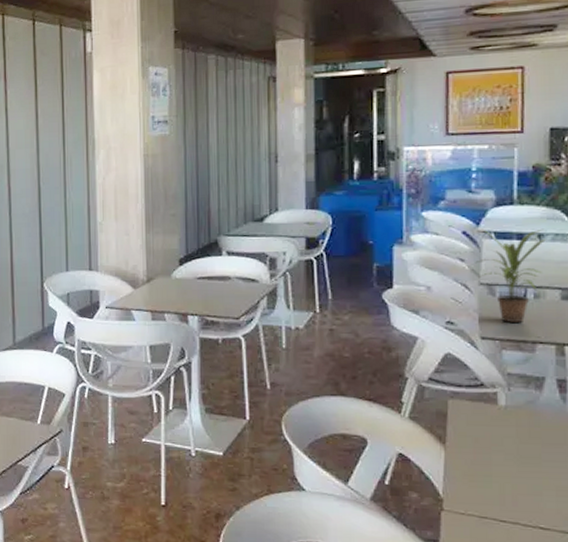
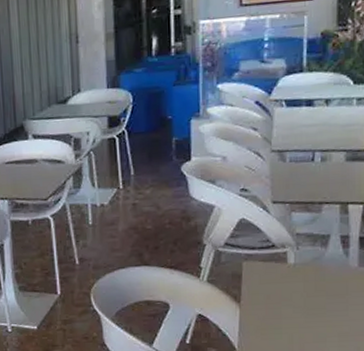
potted plant: present [475,228,546,322] -> none [267,94,332,186]

